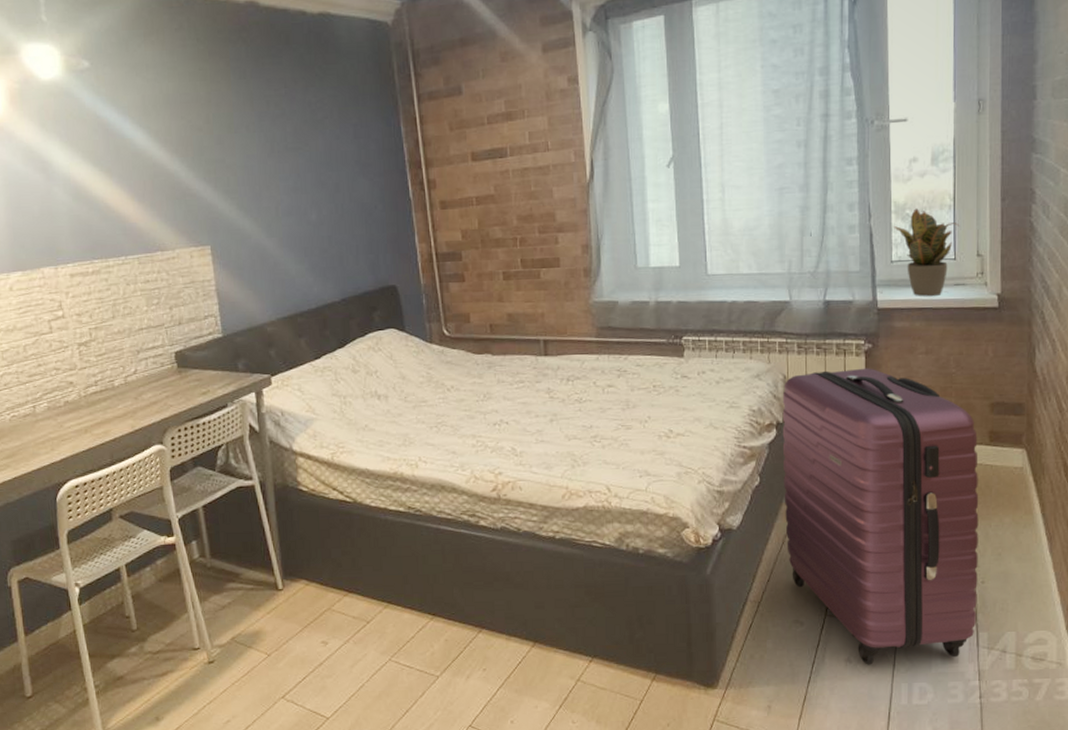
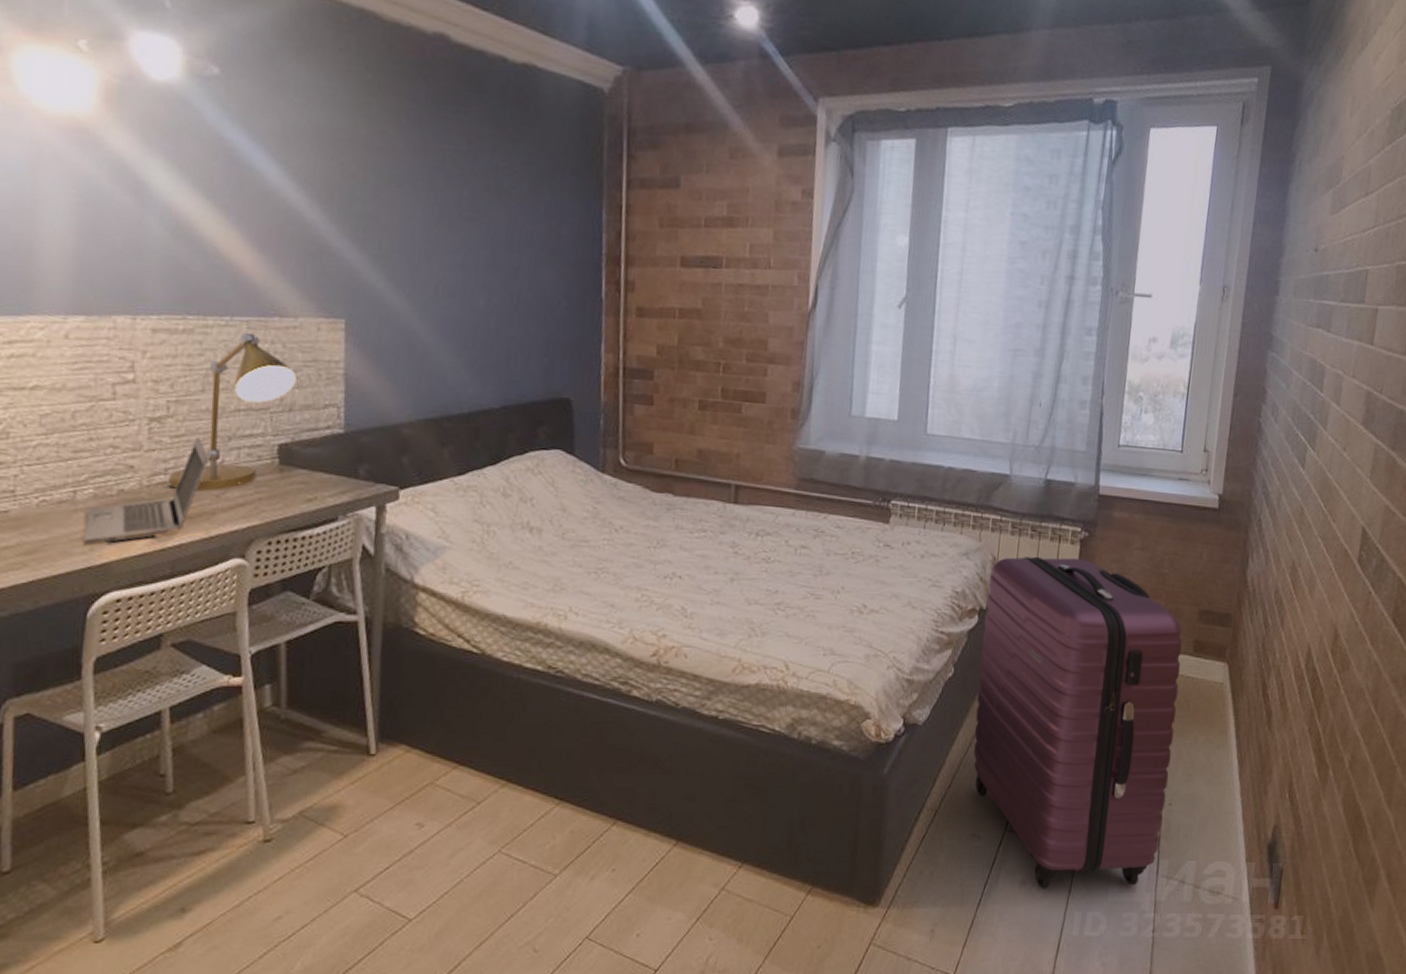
laptop: none [45,354,126,447] -> present [83,437,209,546]
desk lamp: none [99,267,181,395] -> present [169,332,297,491]
potted plant: present [894,208,960,297] -> none [1125,392,1191,490]

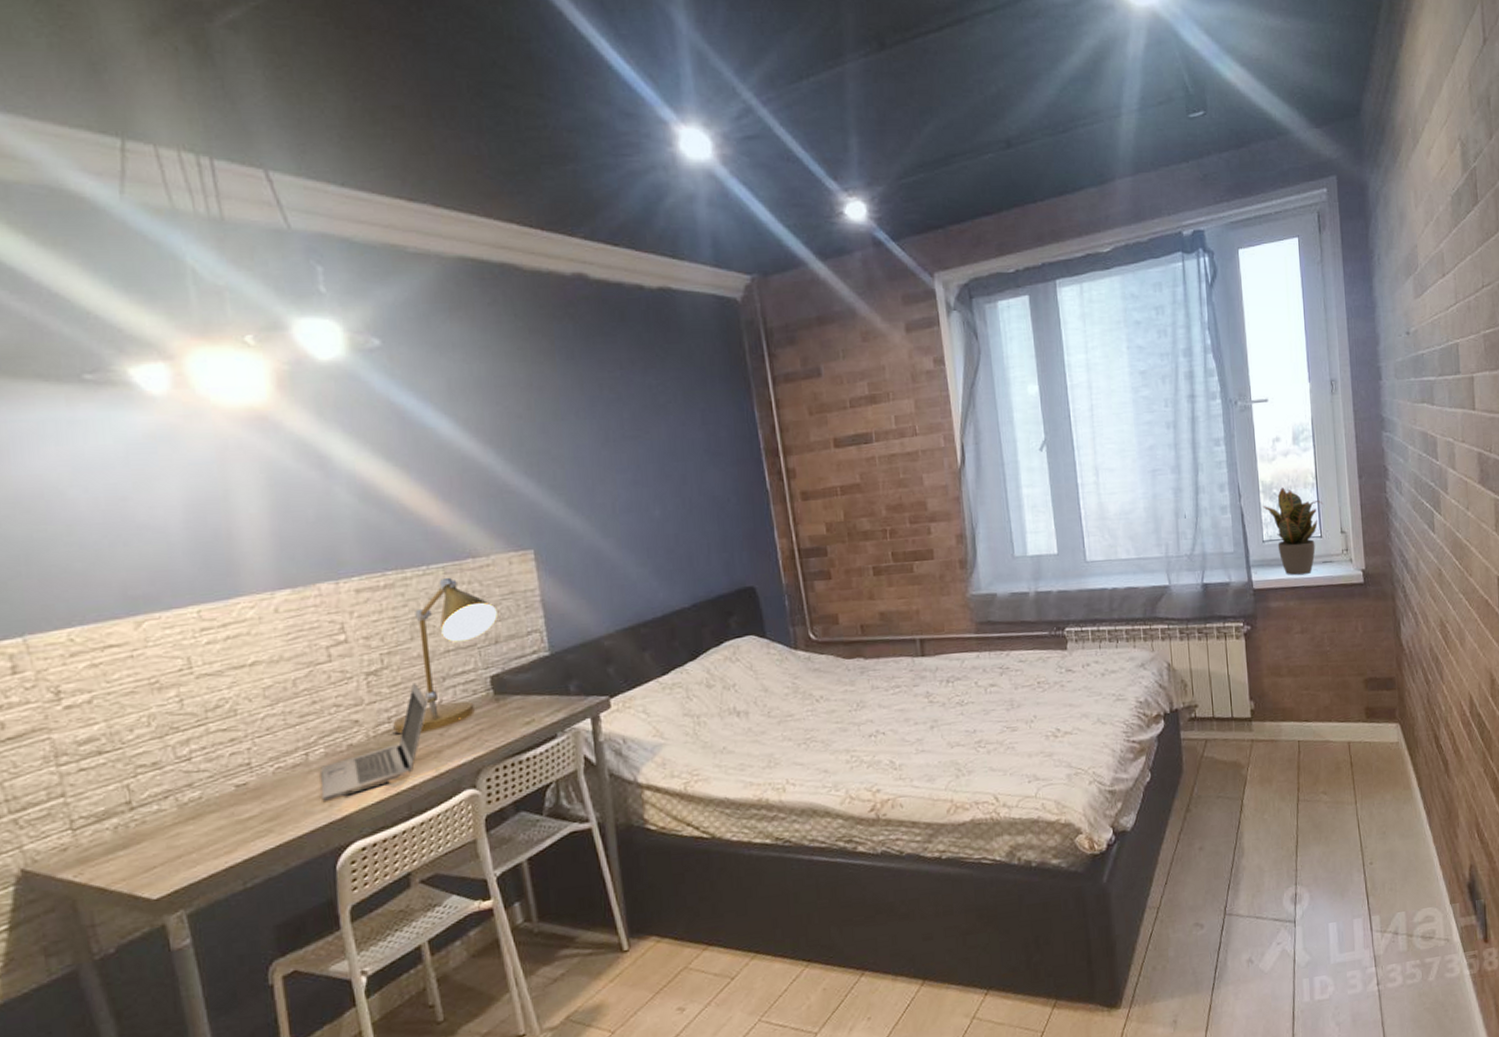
suitcase: present [973,556,1183,889] -> none [1167,650,1369,964]
potted plant: none [1125,392,1191,490] -> present [1263,487,1324,576]

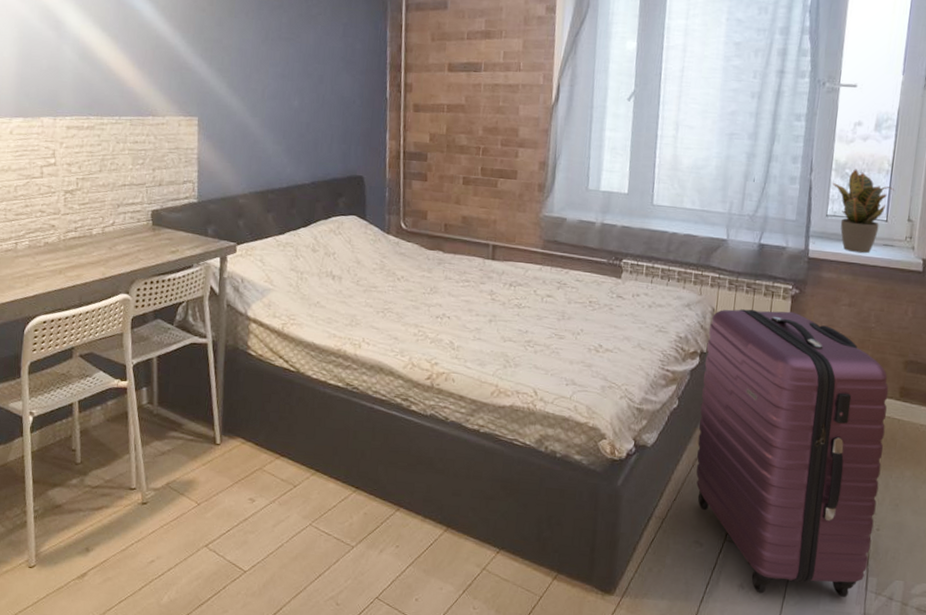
laptop: present [320,682,428,803] -> none [22,204,105,282]
desk lamp: present [393,577,498,733] -> none [78,128,164,244]
suitcase: none [1167,650,1369,964] -> present [696,309,889,598]

